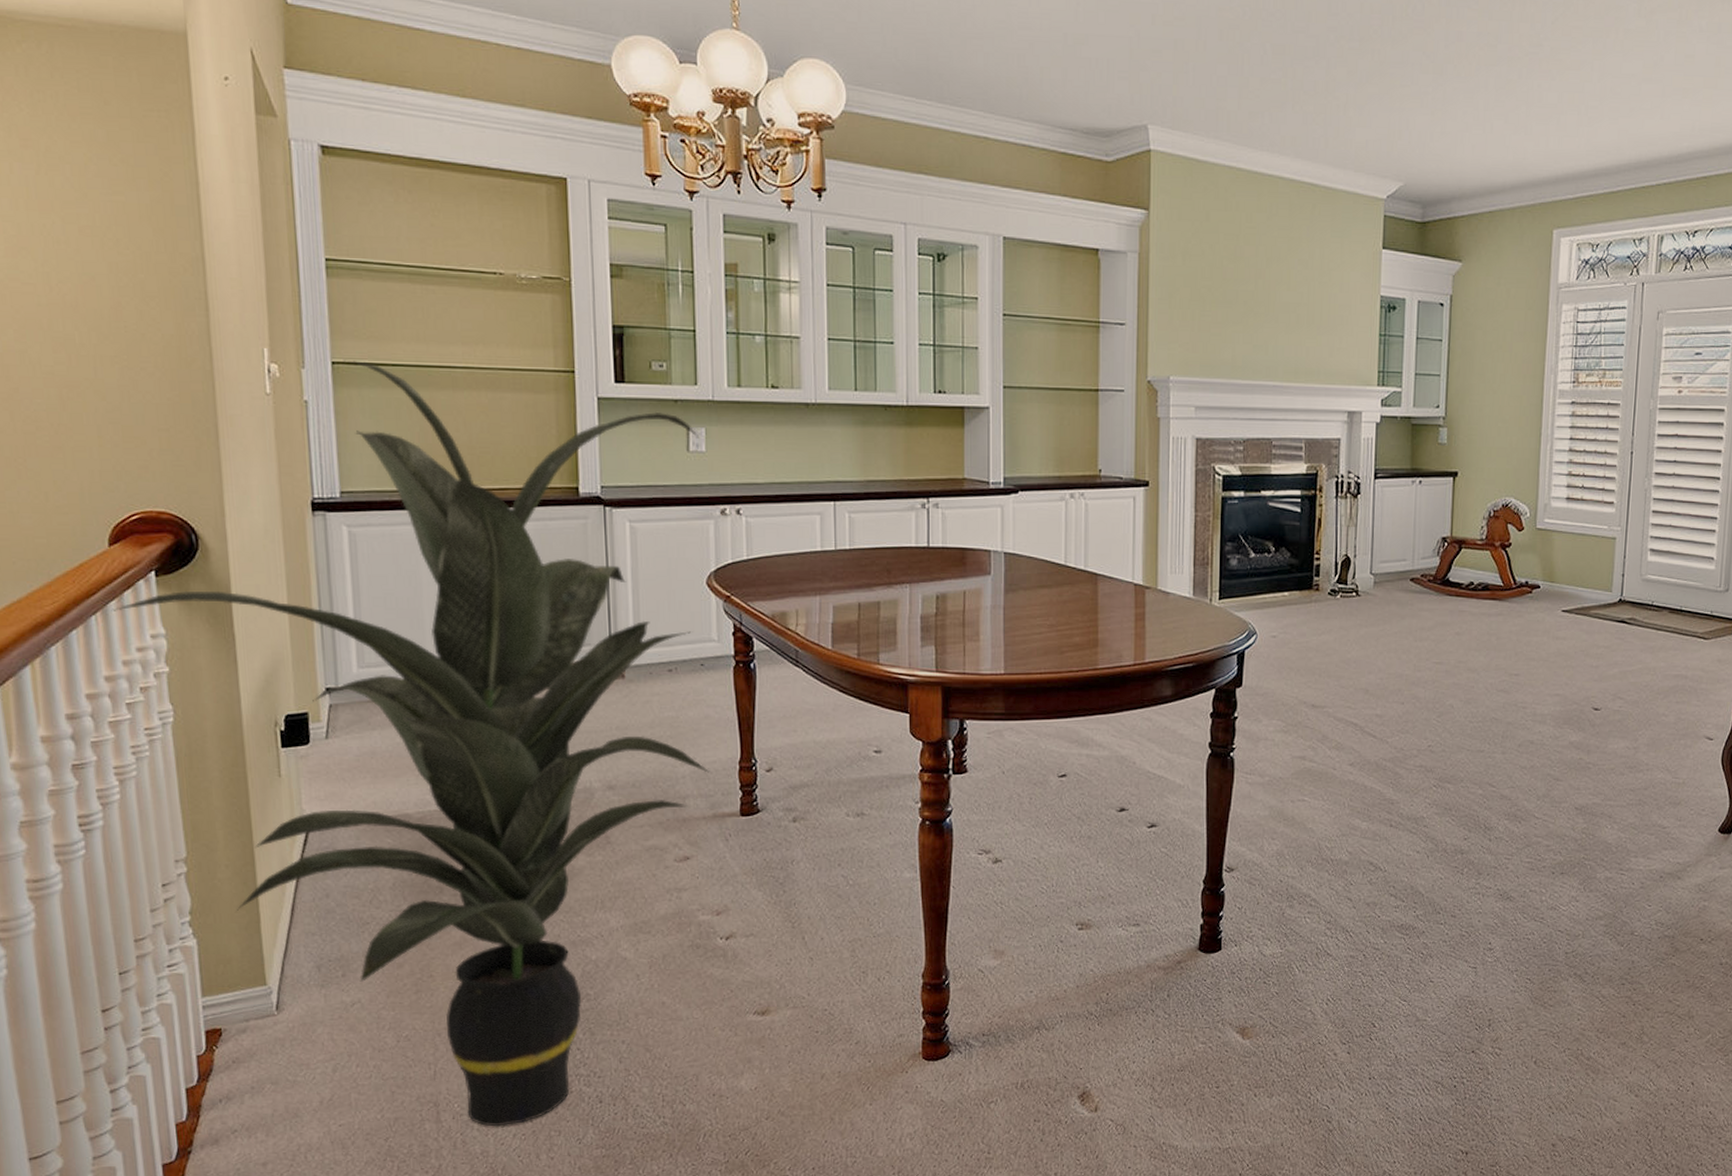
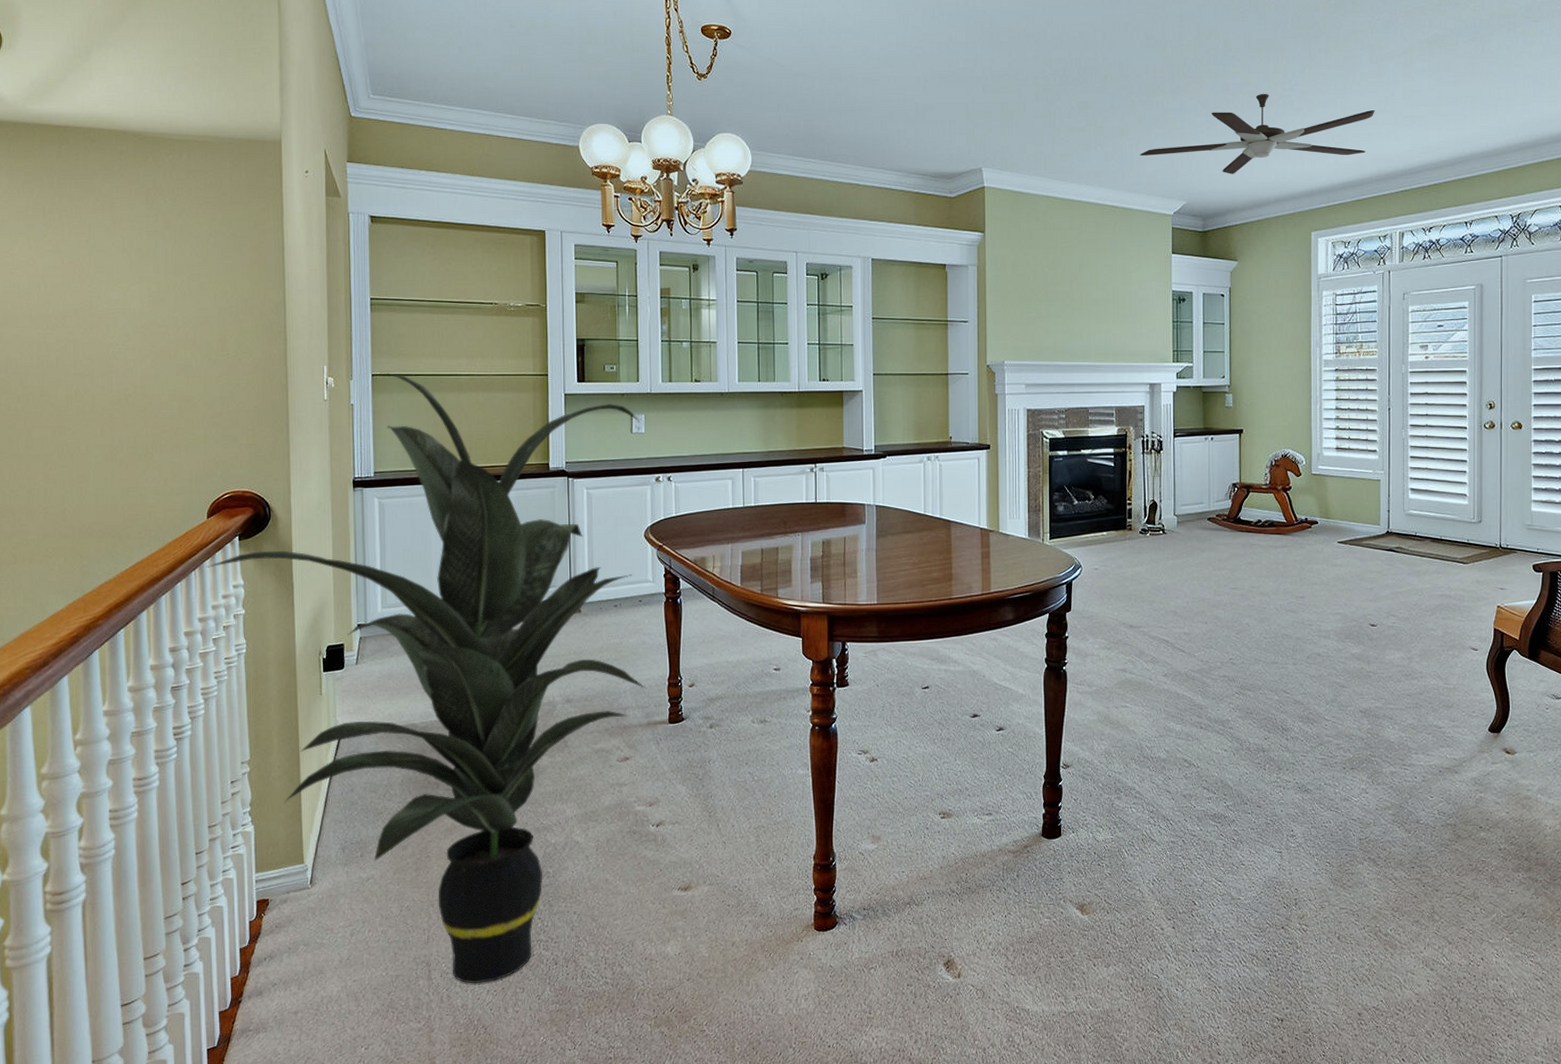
ceiling fan: none [1348,47,1639,151] -> present [1140,93,1375,174]

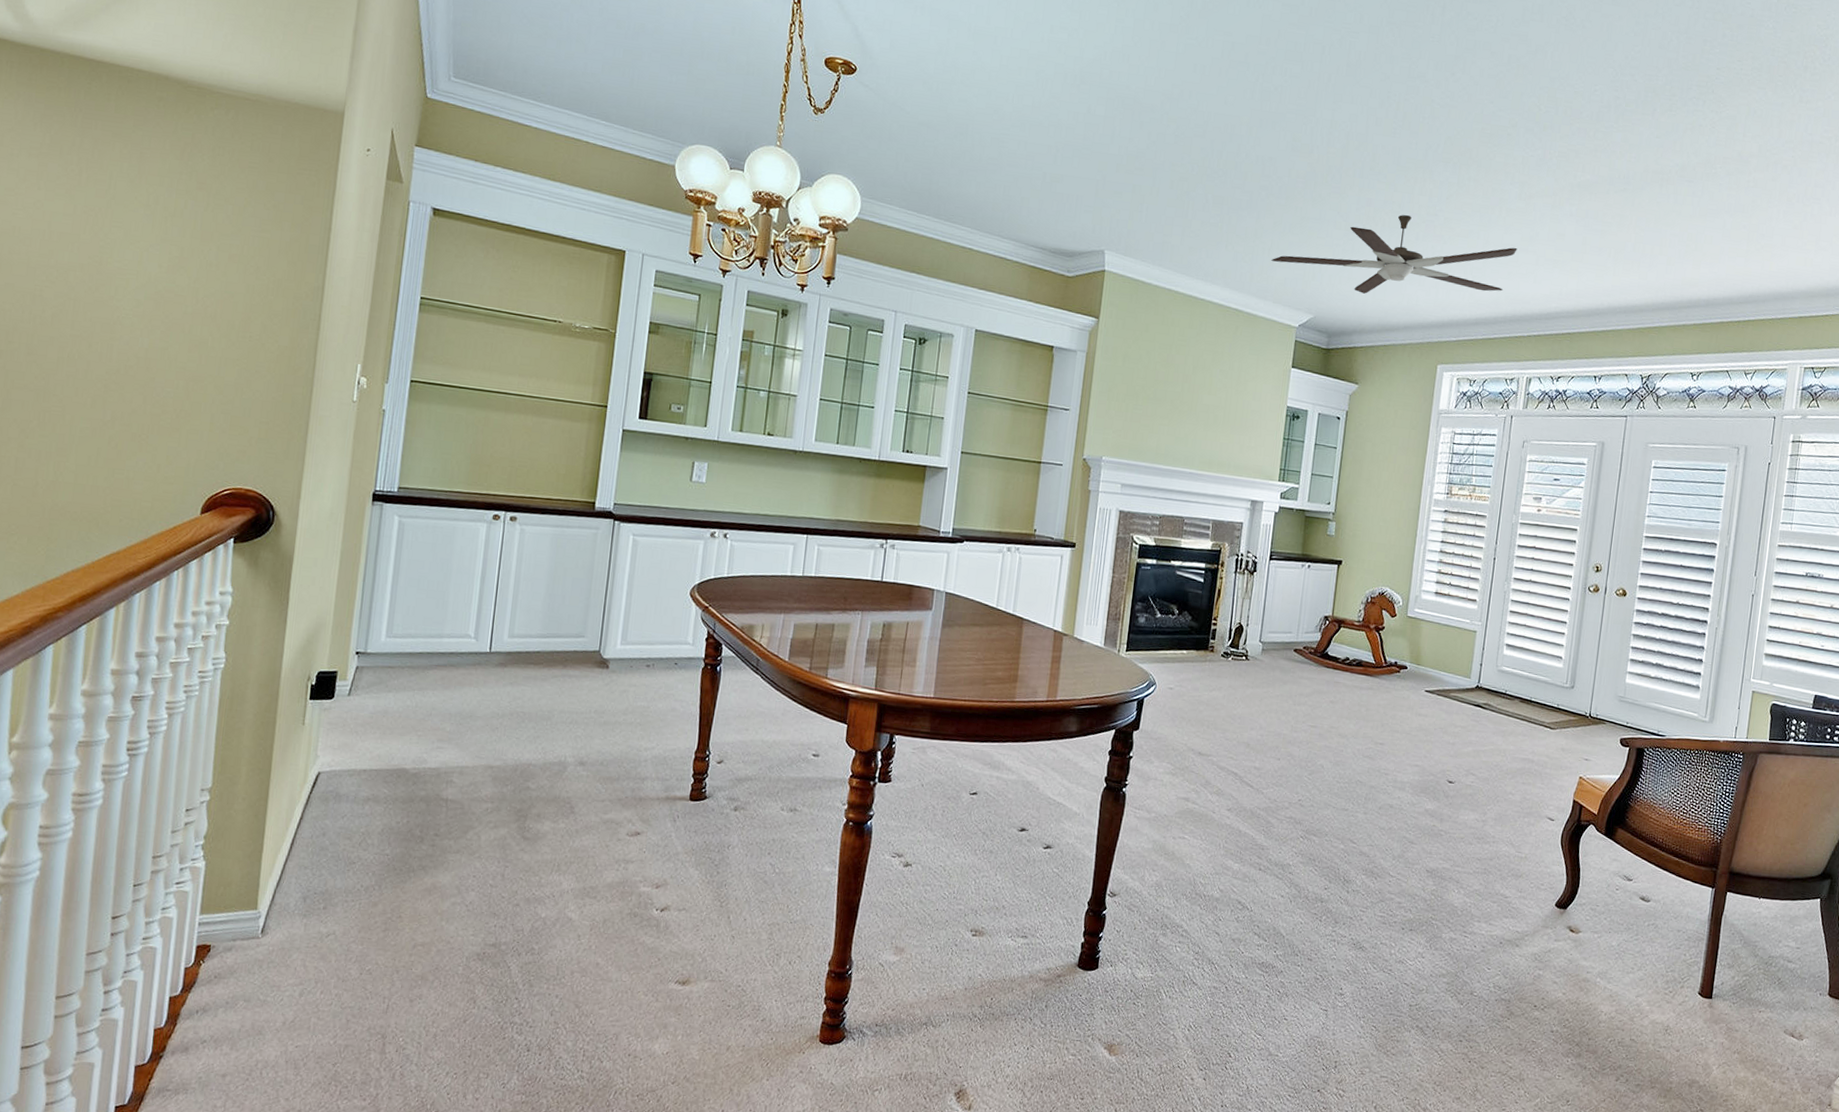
indoor plant: present [206,372,646,984] -> none [191,379,701,1064]

